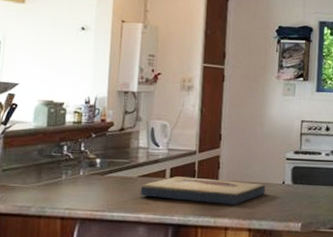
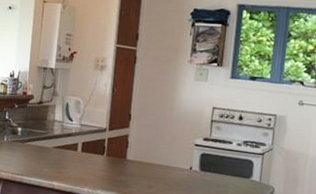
fish fossil: present [140,176,266,204] -> none [54,151,172,184]

